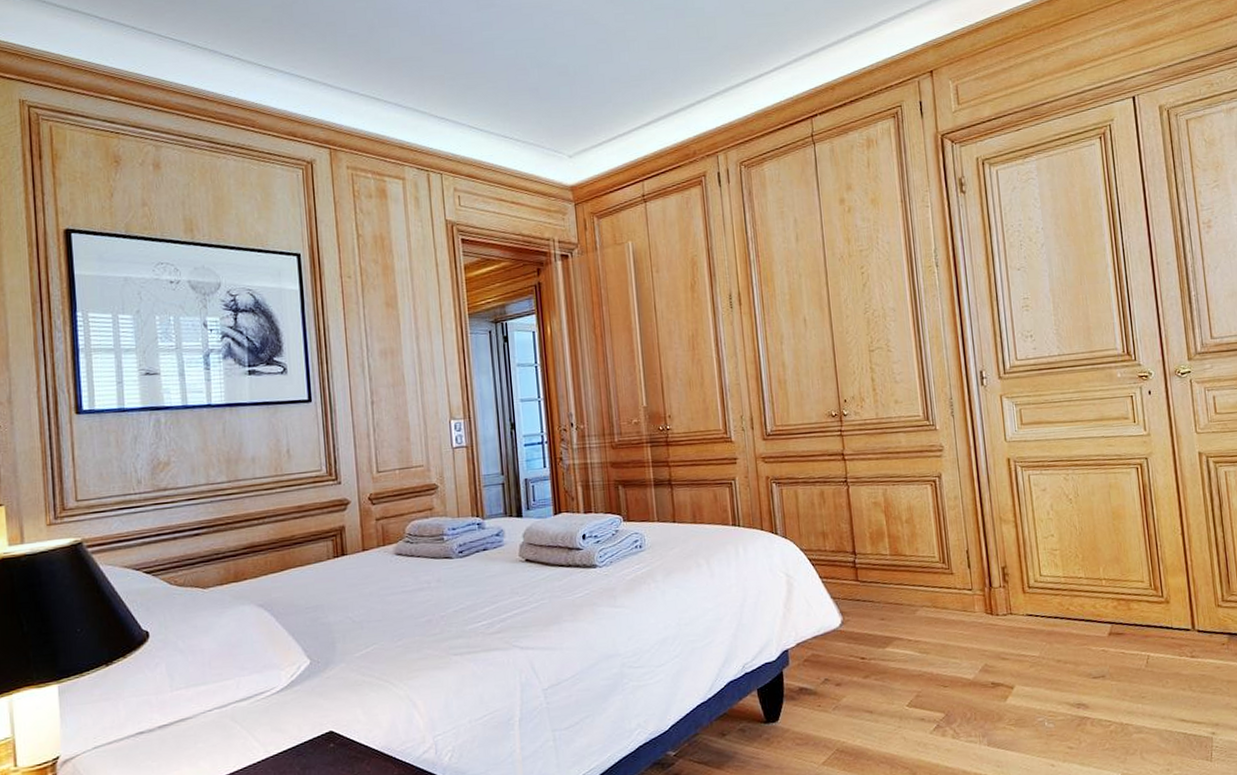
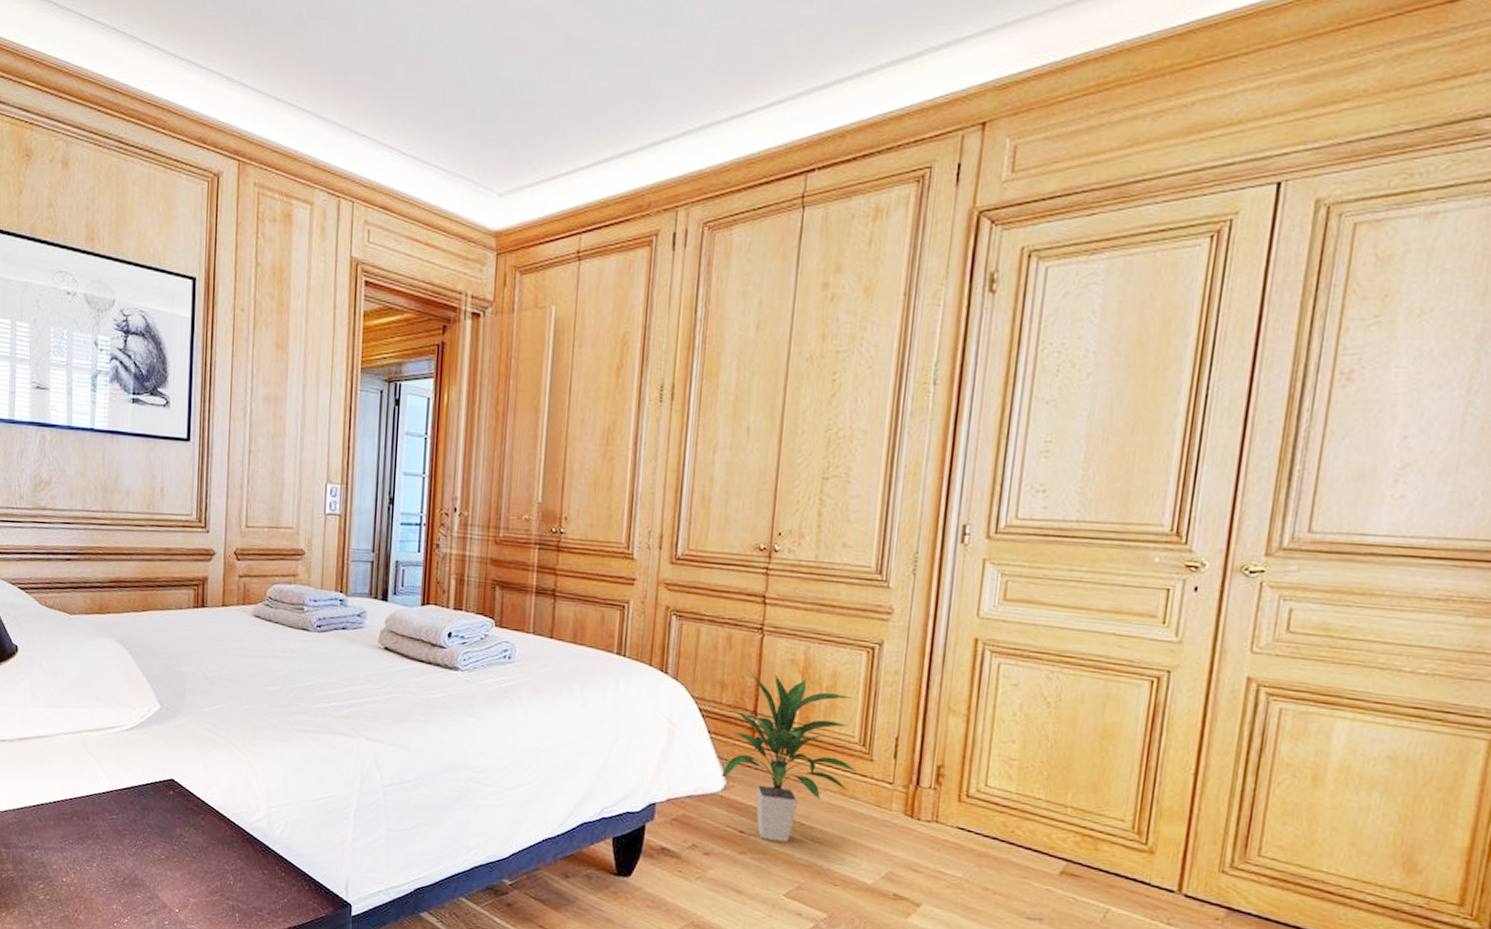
indoor plant: none [836,516,944,661] -> present [721,673,858,842]

